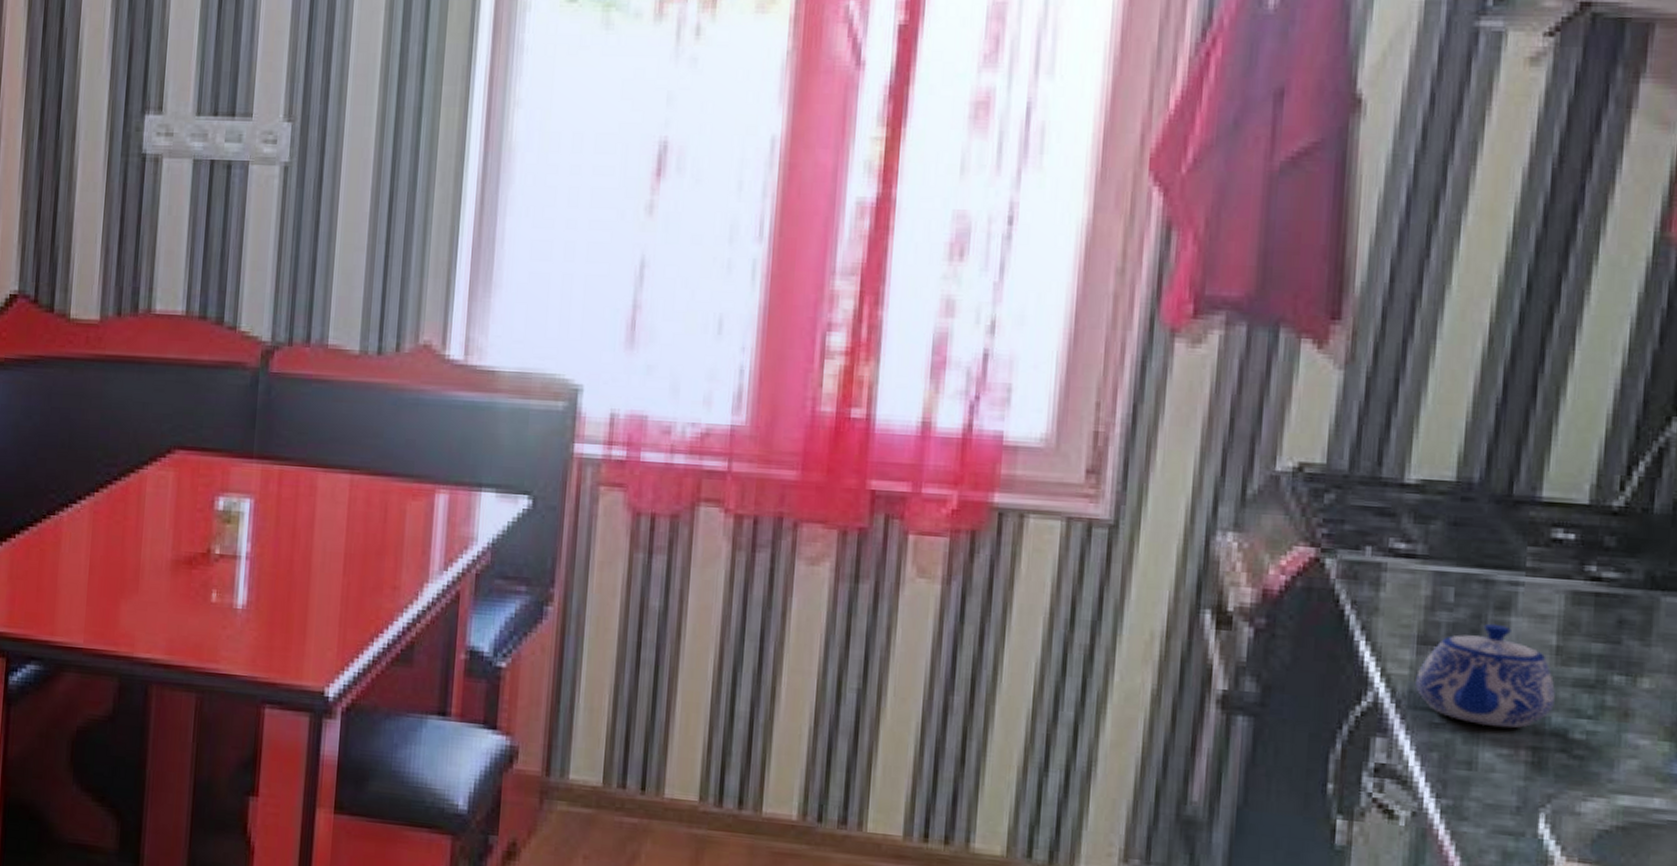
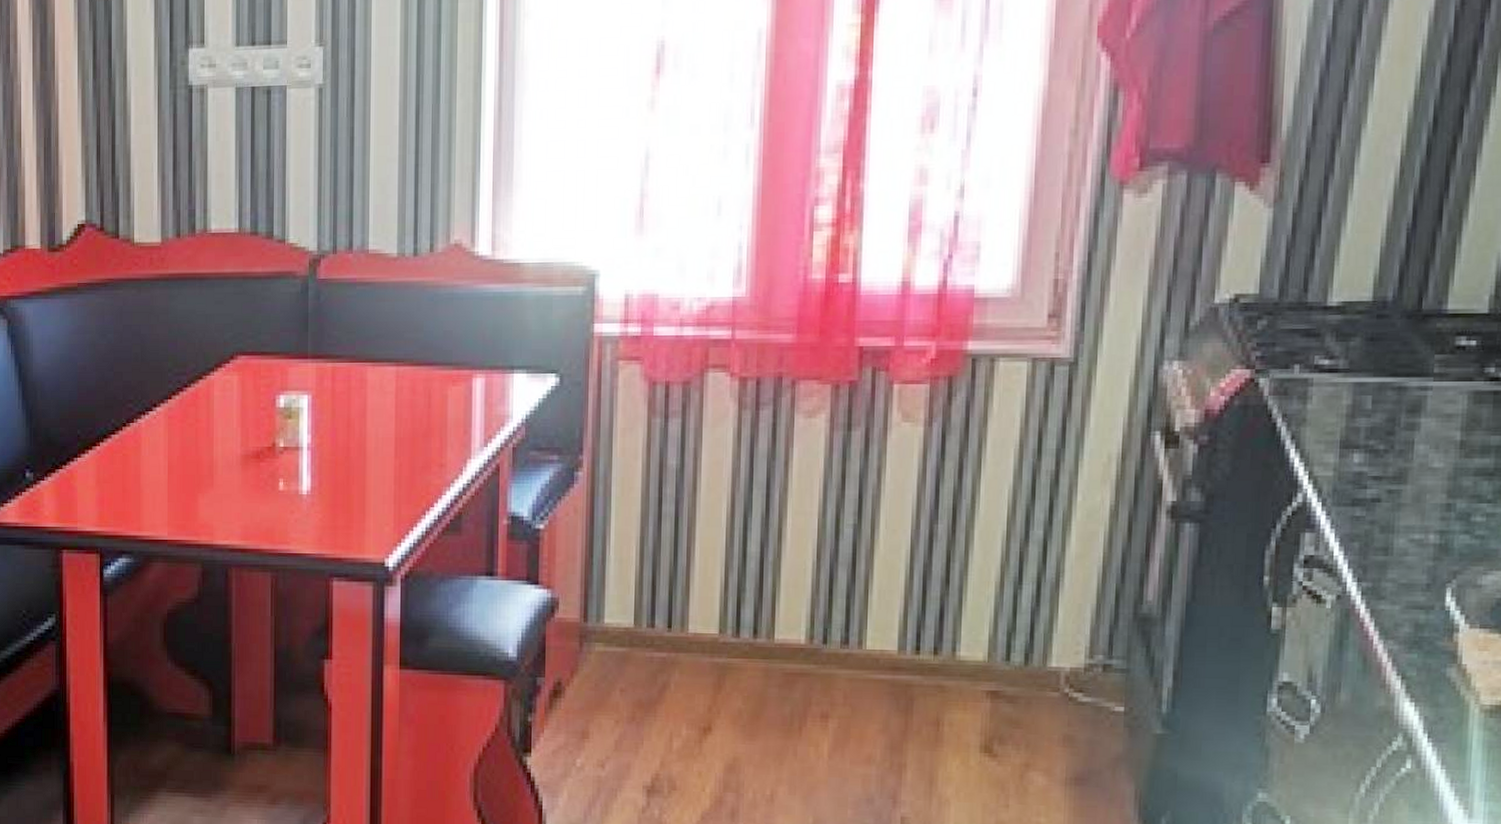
teapot: present [1415,623,1555,728] -> none [1339,425,1460,516]

